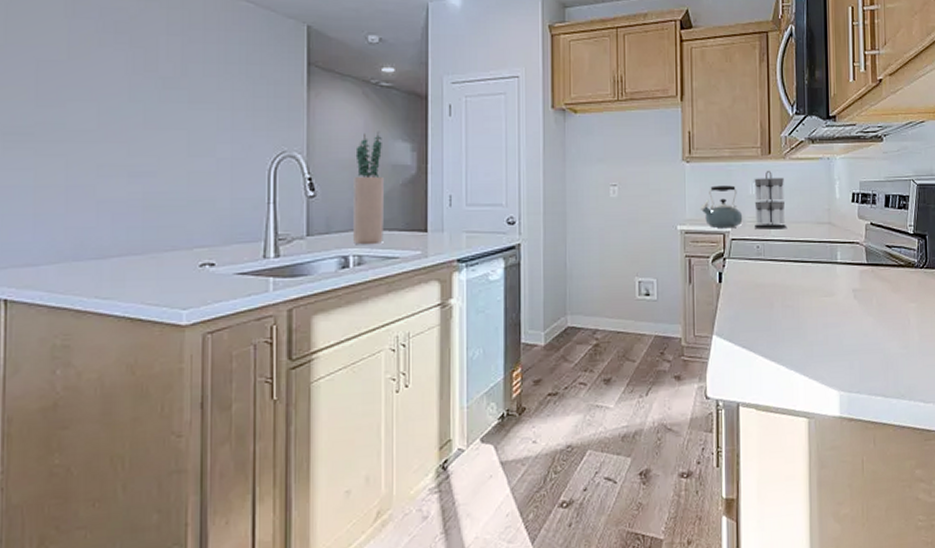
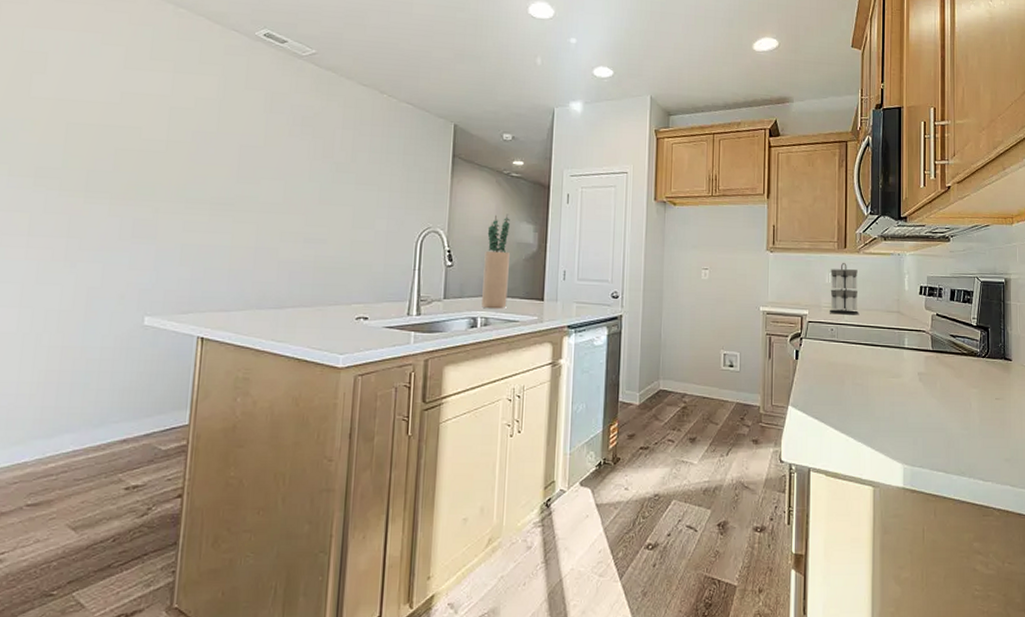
kettle: present [700,185,743,228] -> none [781,273,819,311]

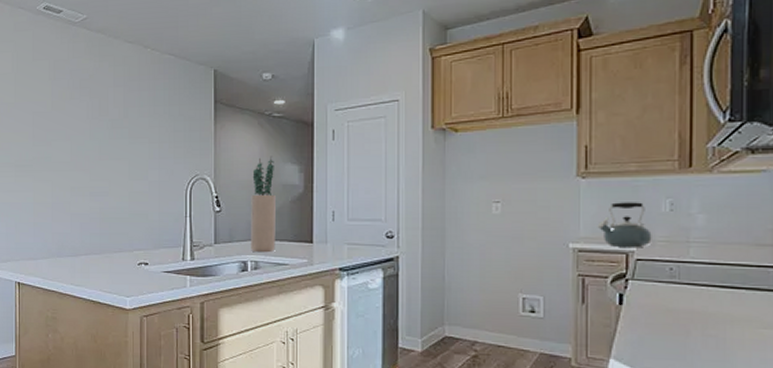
kettle: none [781,273,819,311] -> present [597,202,652,247]
spice rack: present [830,262,858,315] -> none [668,185,711,251]

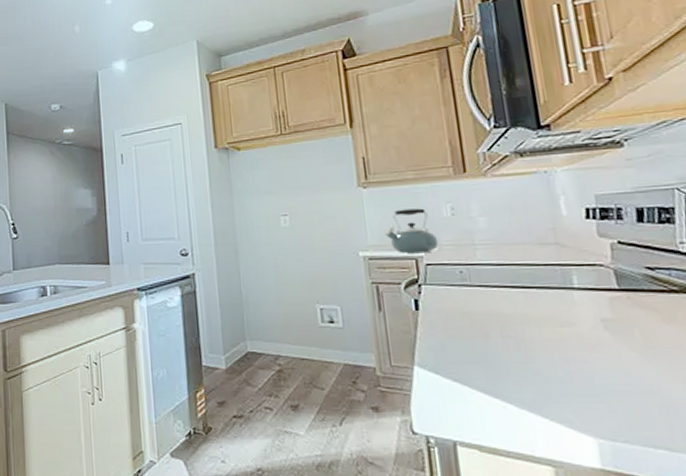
vase: present [251,156,277,253] -> none [46,181,73,277]

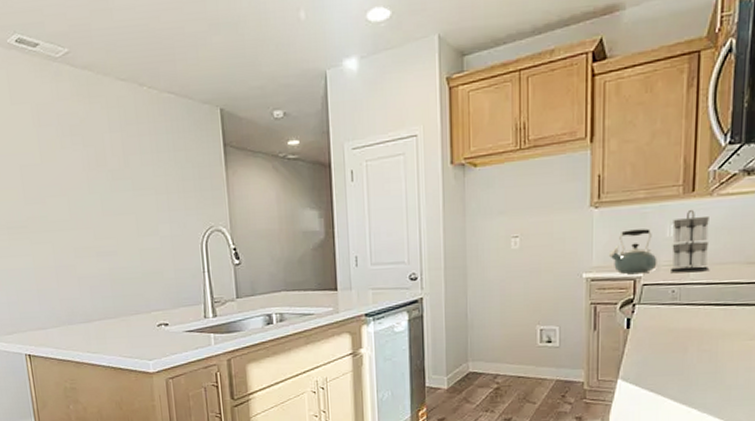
spice rack: none [448,189,496,253] -> present [671,209,709,273]

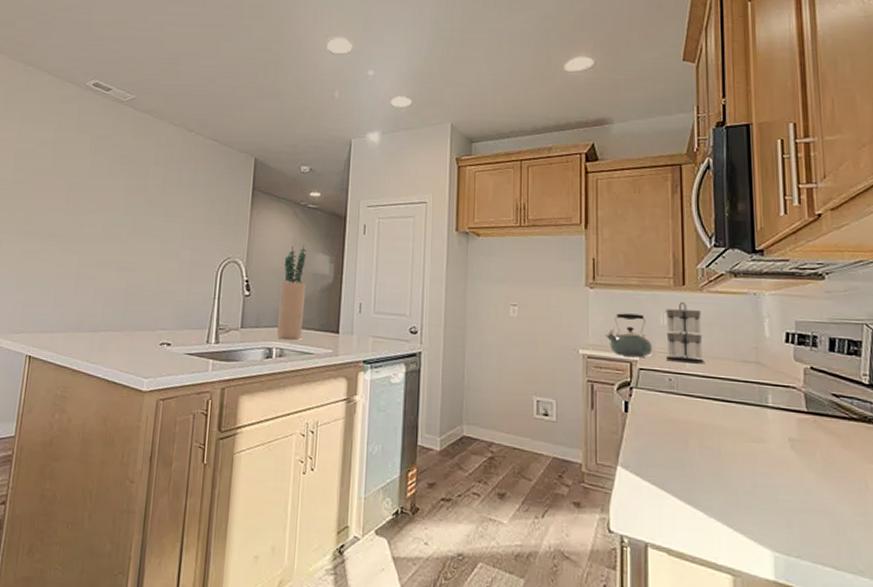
vase: none [270,201,300,304] -> present [277,245,307,341]

